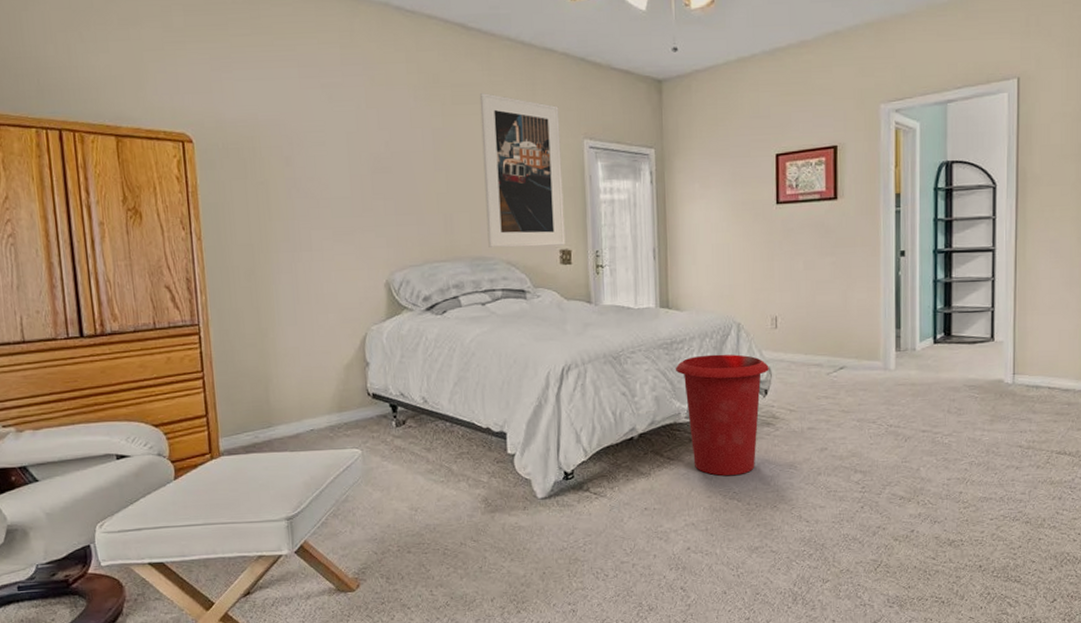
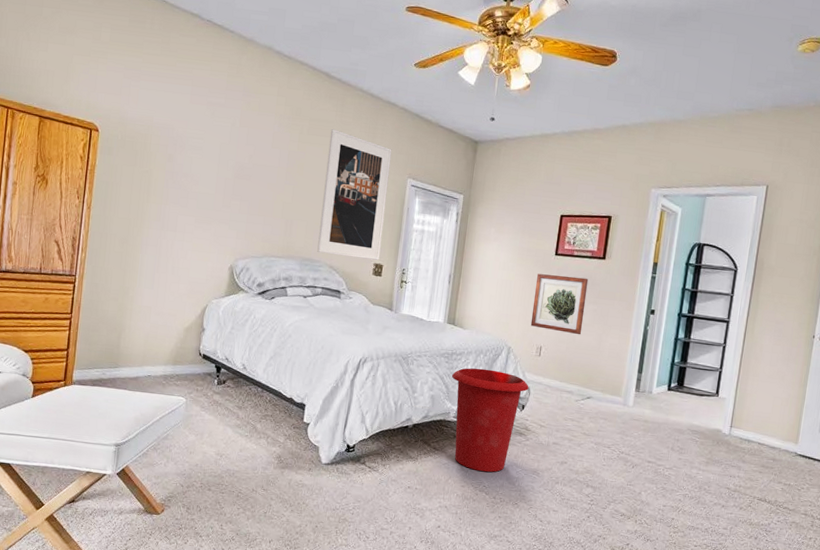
wall art: none [758,226,822,296] -> present [530,273,589,335]

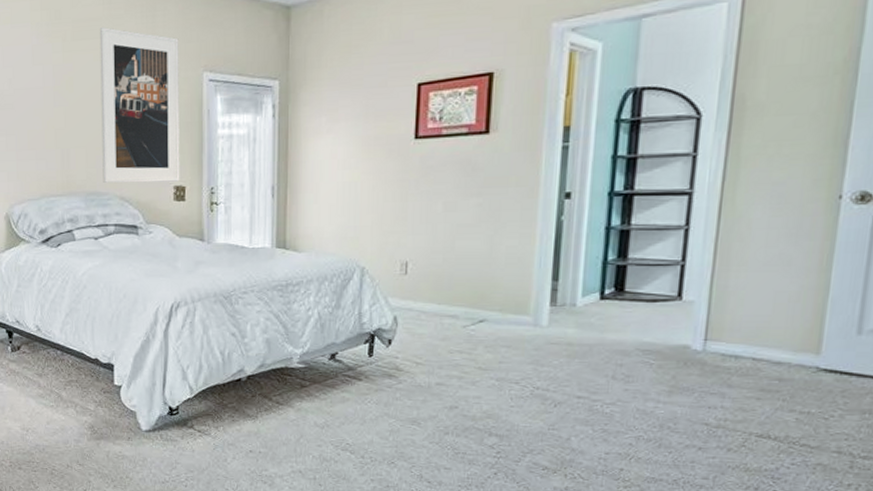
waste bin: present [451,368,529,472] -> none [289,299,395,427]
wall art: present [530,273,589,335] -> none [389,163,467,241]

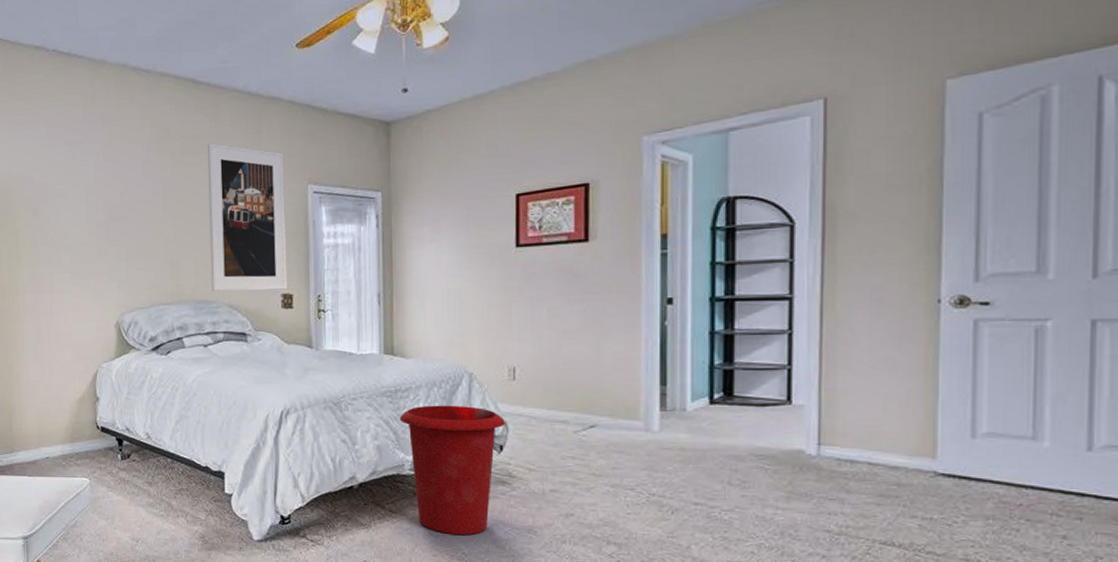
waste bin: none [289,299,395,427] -> present [399,405,505,536]

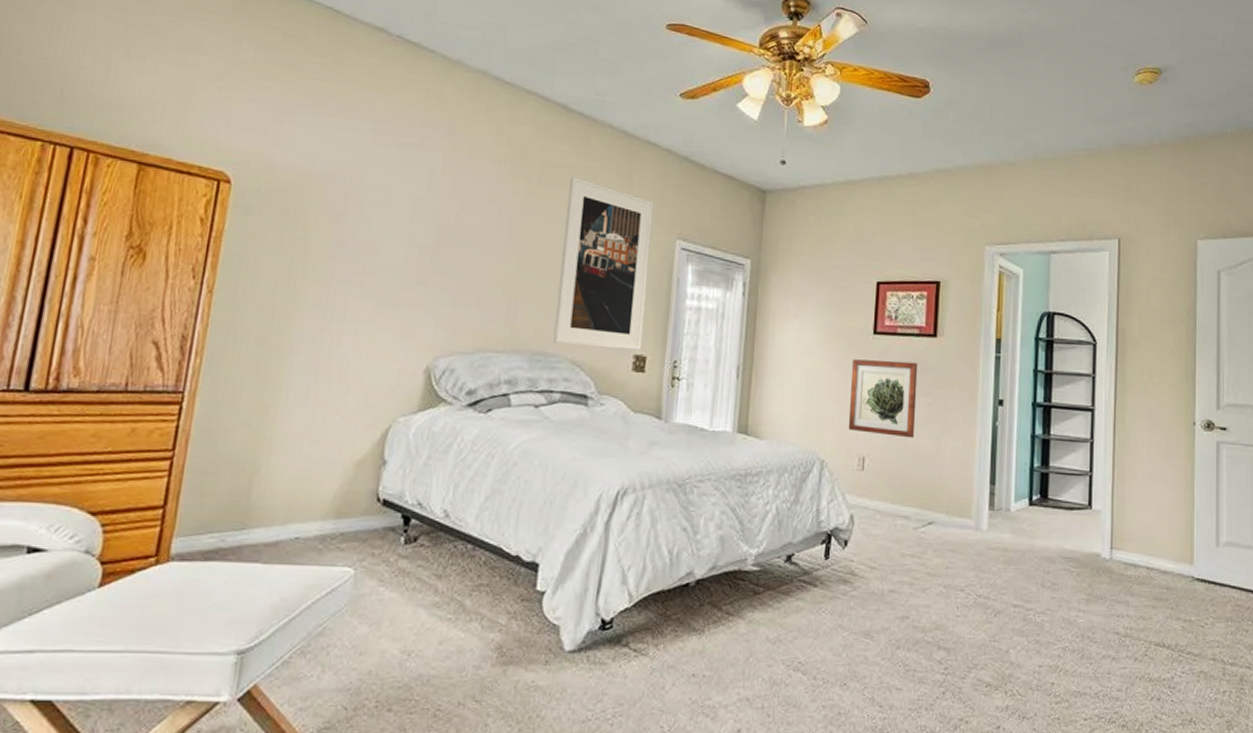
waste bin: present [399,405,505,536] -> none [746,492,852,642]
wall art: none [494,270,569,346] -> present [848,359,918,439]

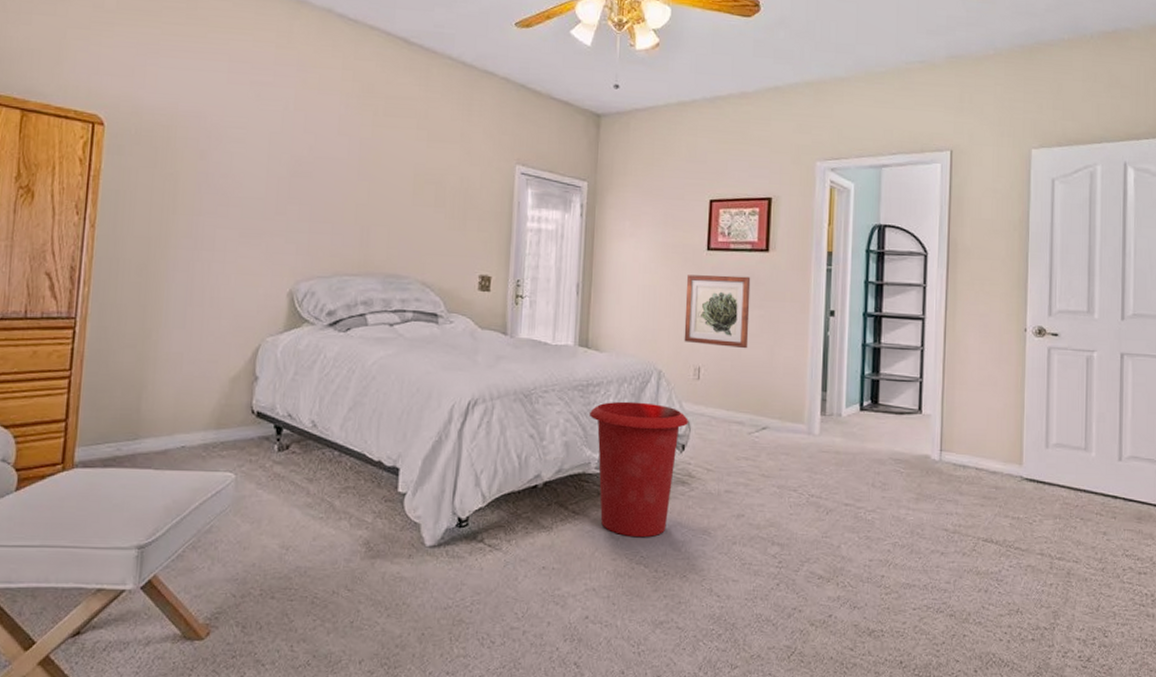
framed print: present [553,177,654,350] -> none [404,108,494,271]
waste bin: none [746,492,852,642] -> present [589,401,688,538]

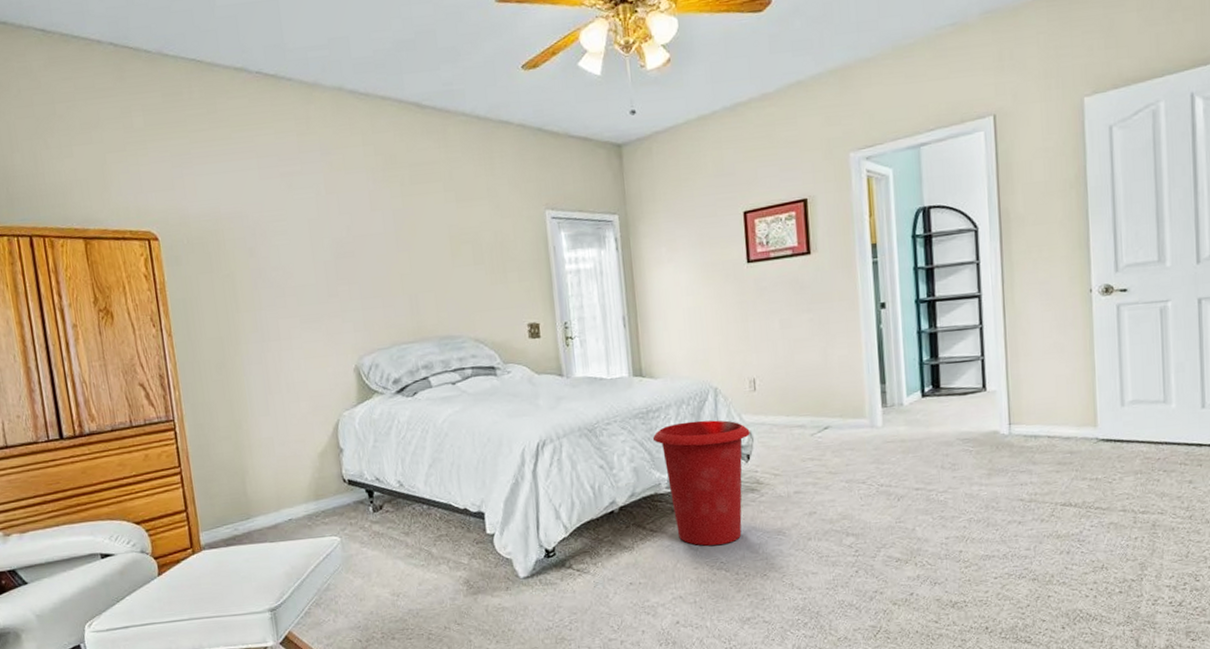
wall art: present [684,275,751,349] -> none [730,282,801,357]

